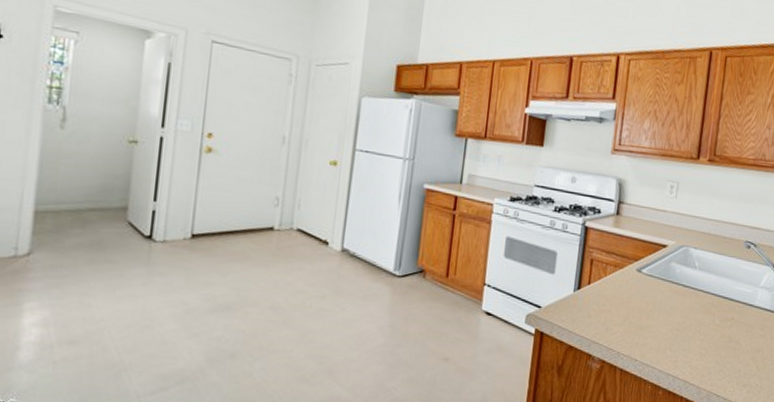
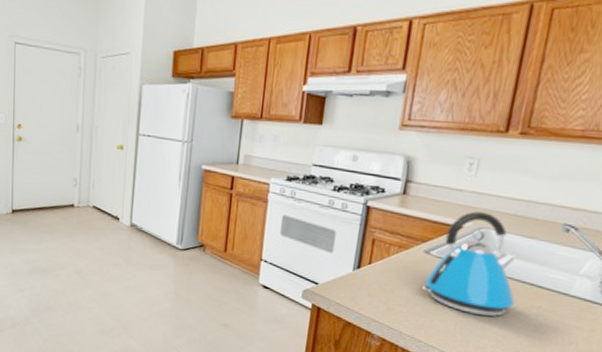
kettle: none [635,230,713,330] -> present [421,211,518,317]

